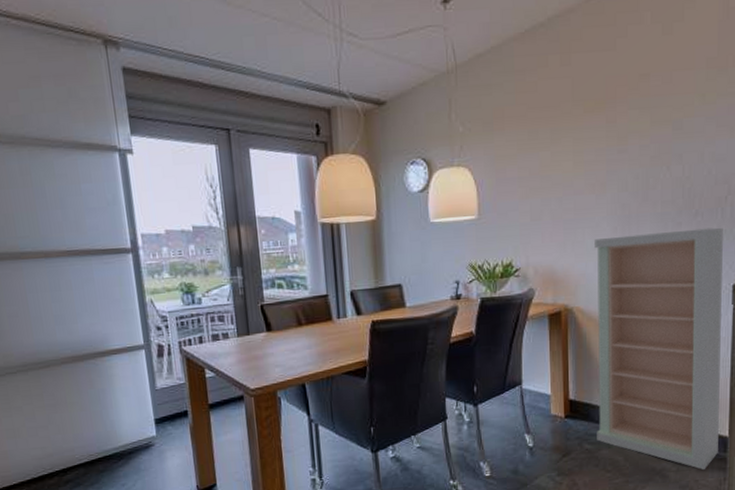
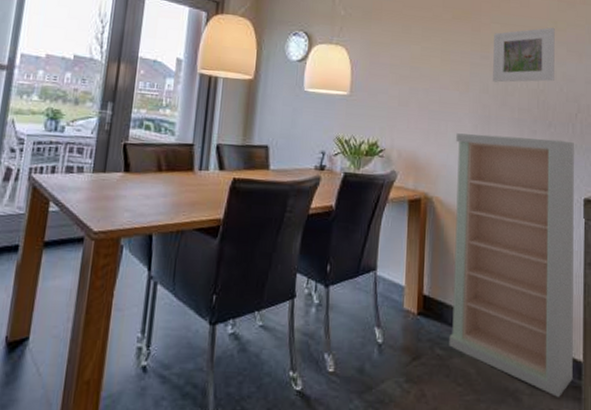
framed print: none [632,101,703,177] -> present [493,27,555,83]

